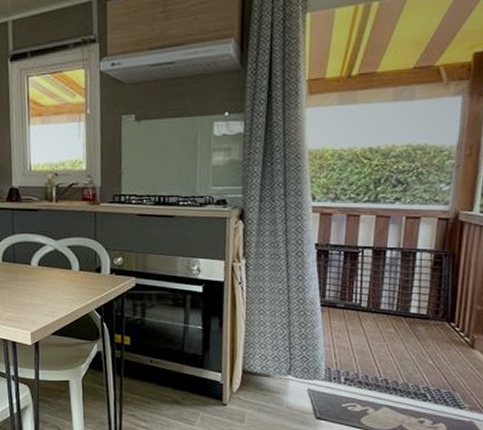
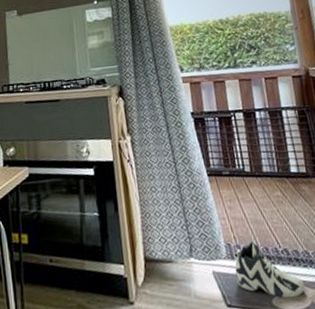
sneaker: none [330,369,396,419] -> present [235,241,305,299]

